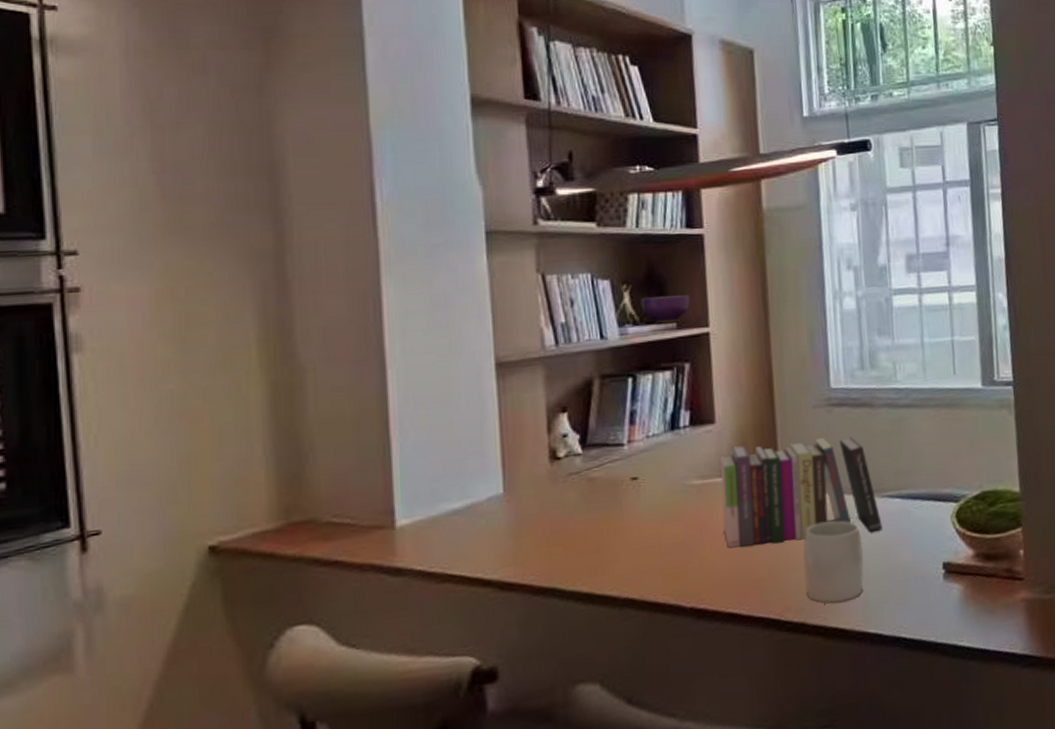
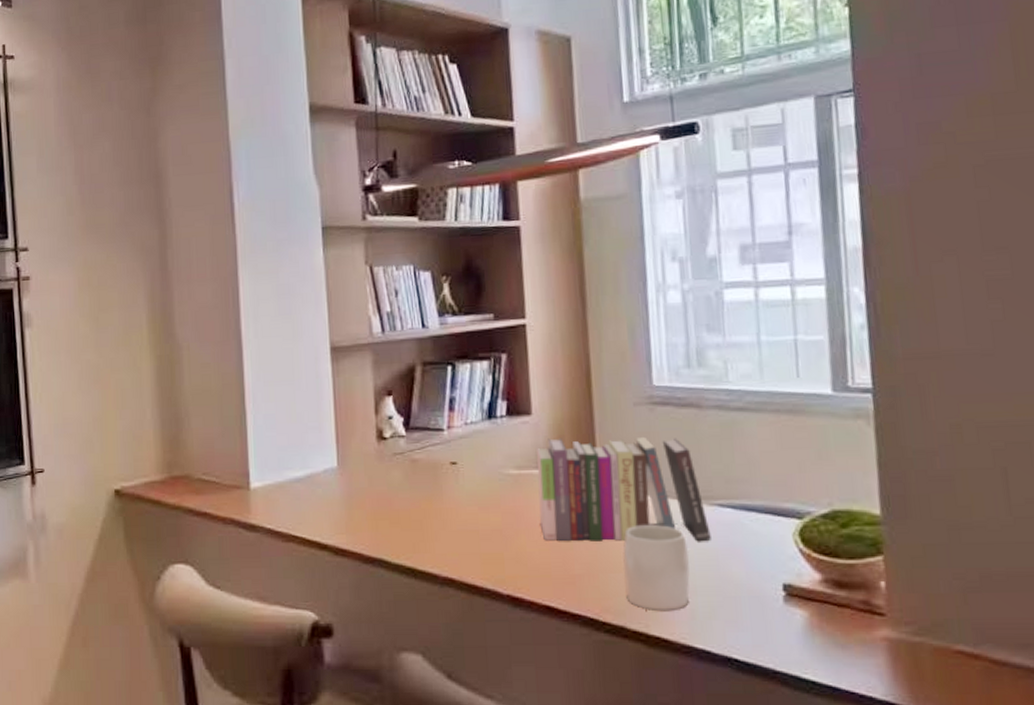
bowl: present [640,295,691,324] -> none [459,286,507,315]

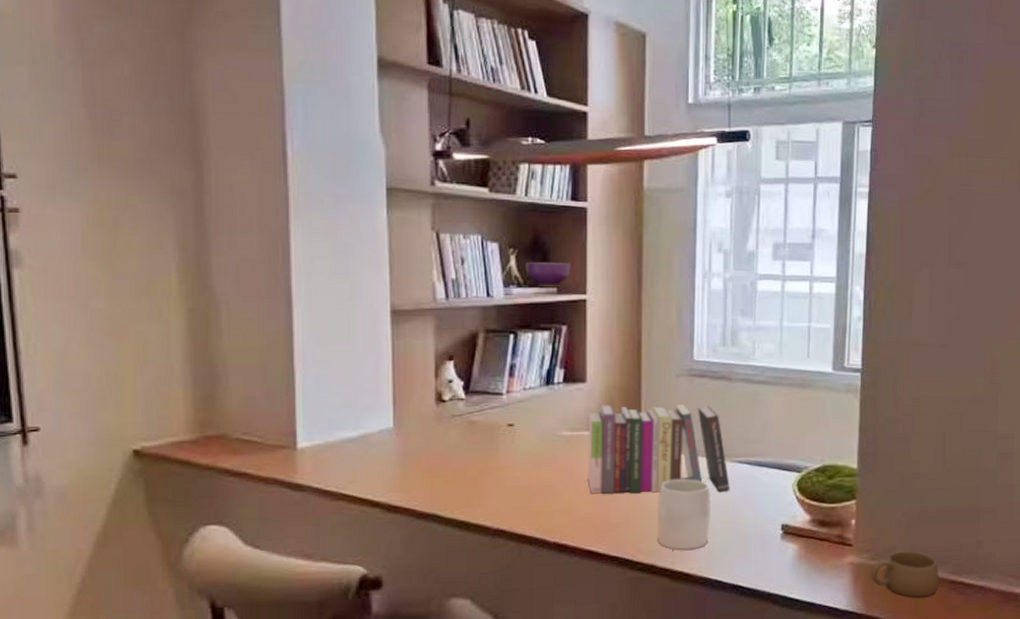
bowl: none [459,286,507,315] -> present [525,262,571,288]
cup: none [915,626,1023,691] -> present [870,551,939,598]

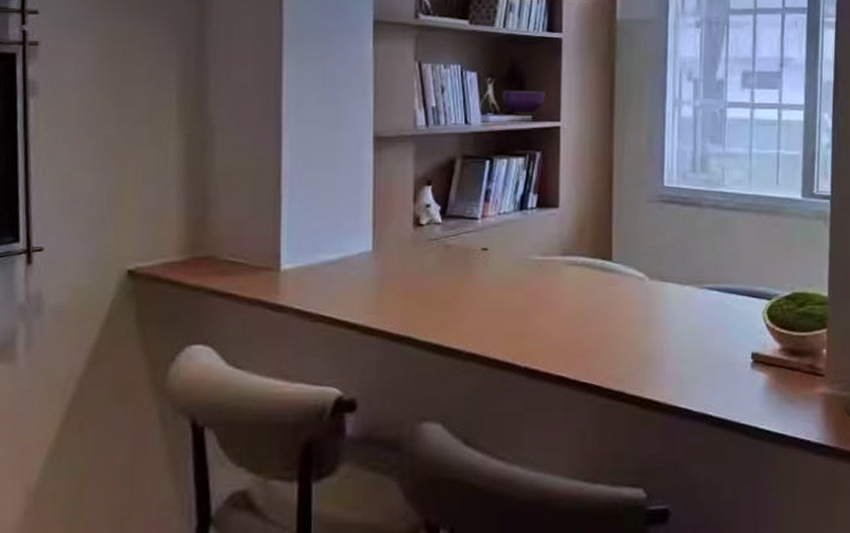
books: present [587,403,730,495] -> none [558,229,700,320]
mug: present [656,479,712,551] -> none [626,305,681,379]

